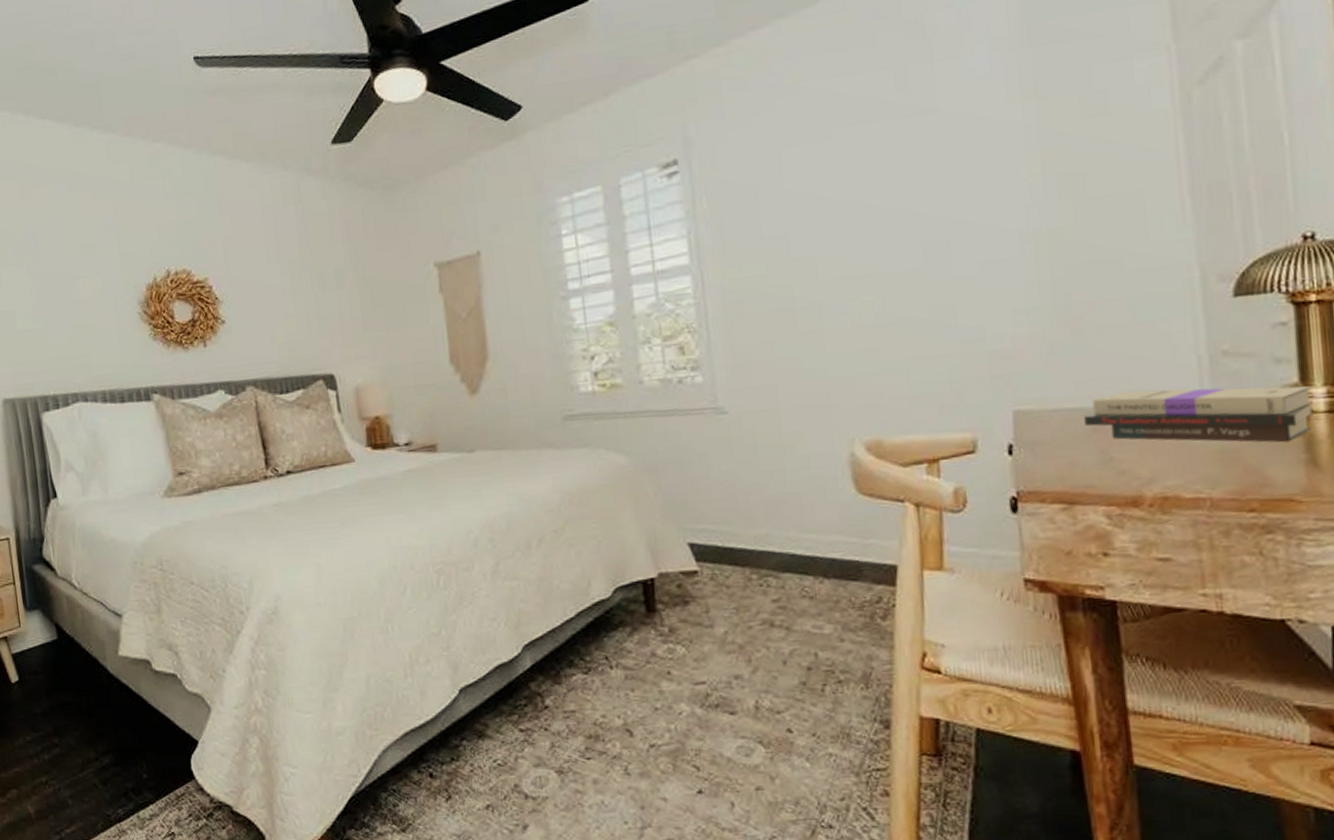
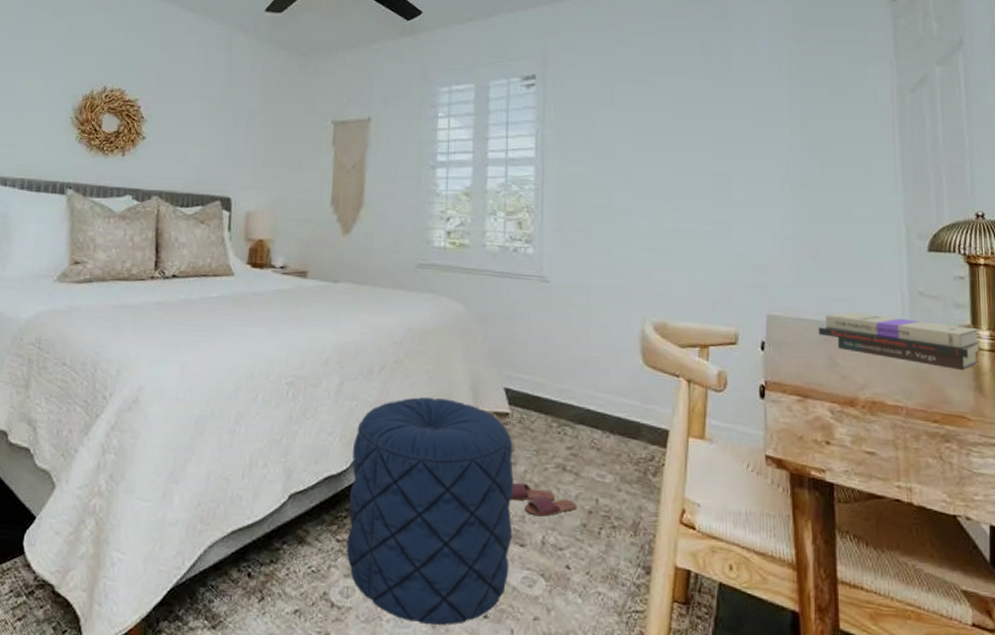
pouf: none [521,564,721,807] -> present [346,396,514,626]
slippers: none [712,645,793,680] -> present [511,482,577,517]

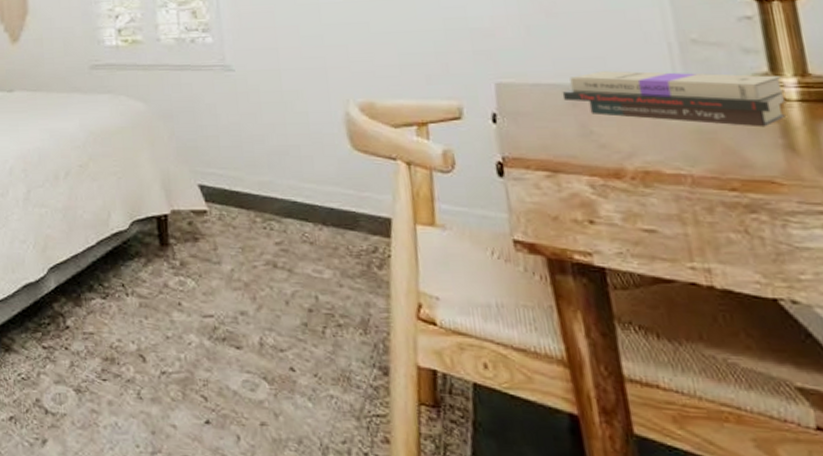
pouf: present [346,396,514,626] -> none [47,199,227,432]
slippers: present [511,482,577,517] -> none [220,282,295,317]

